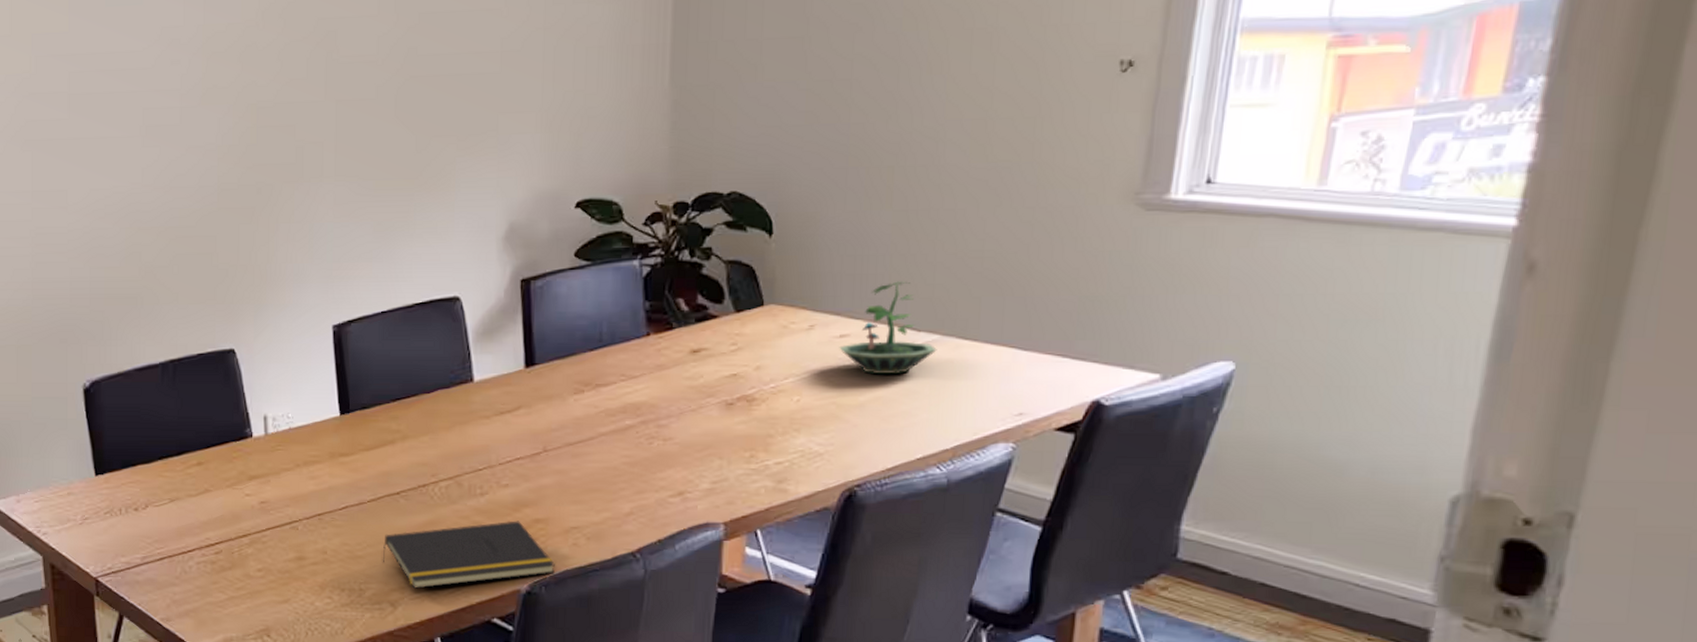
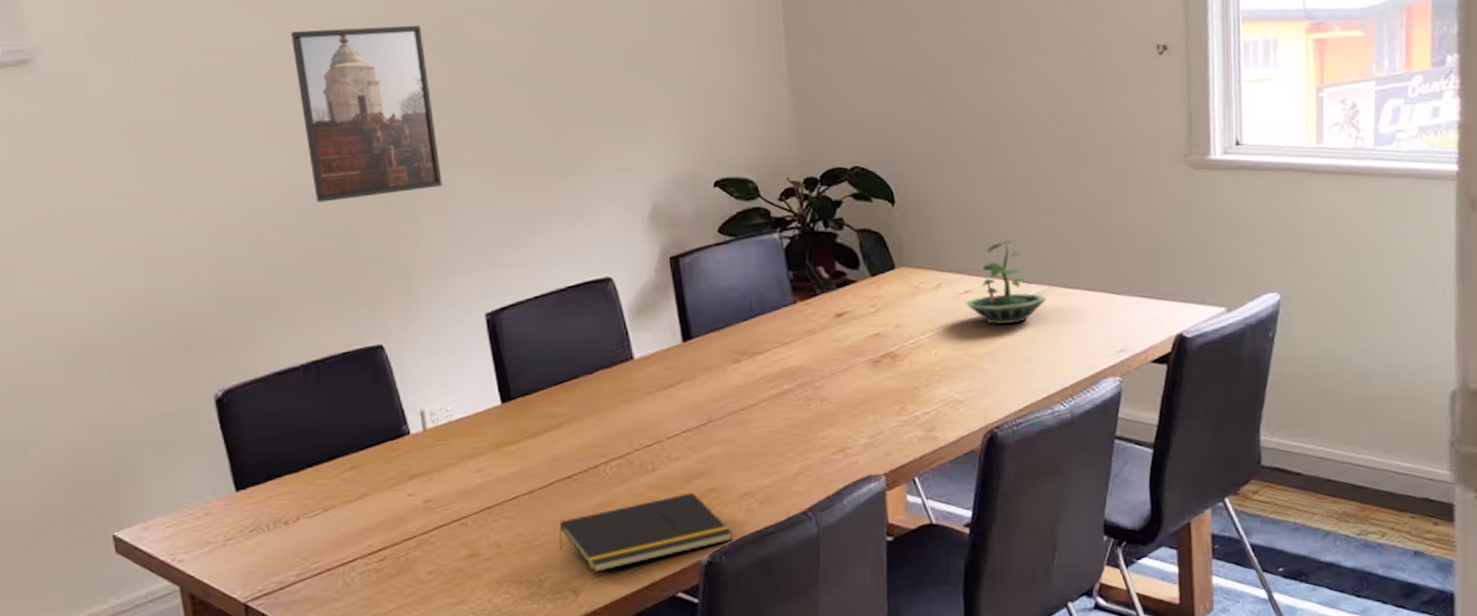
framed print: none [175,31,303,207] -> present [291,25,442,203]

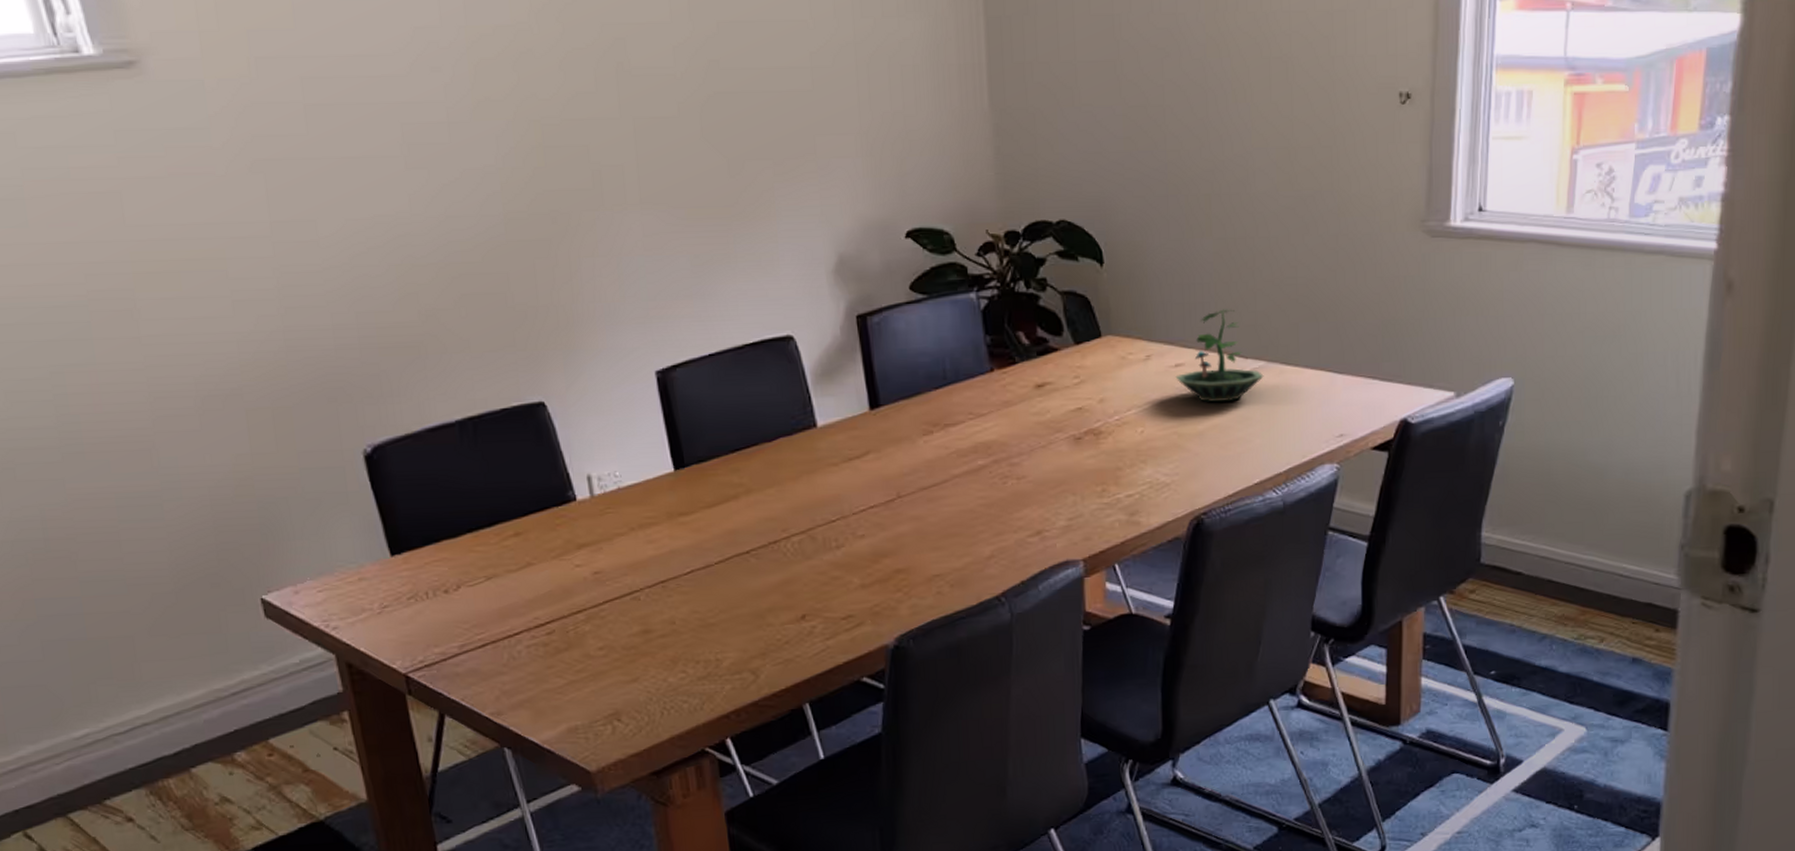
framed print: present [291,25,442,203] -> none [431,37,606,240]
notepad: present [559,492,733,573] -> none [737,572,921,654]

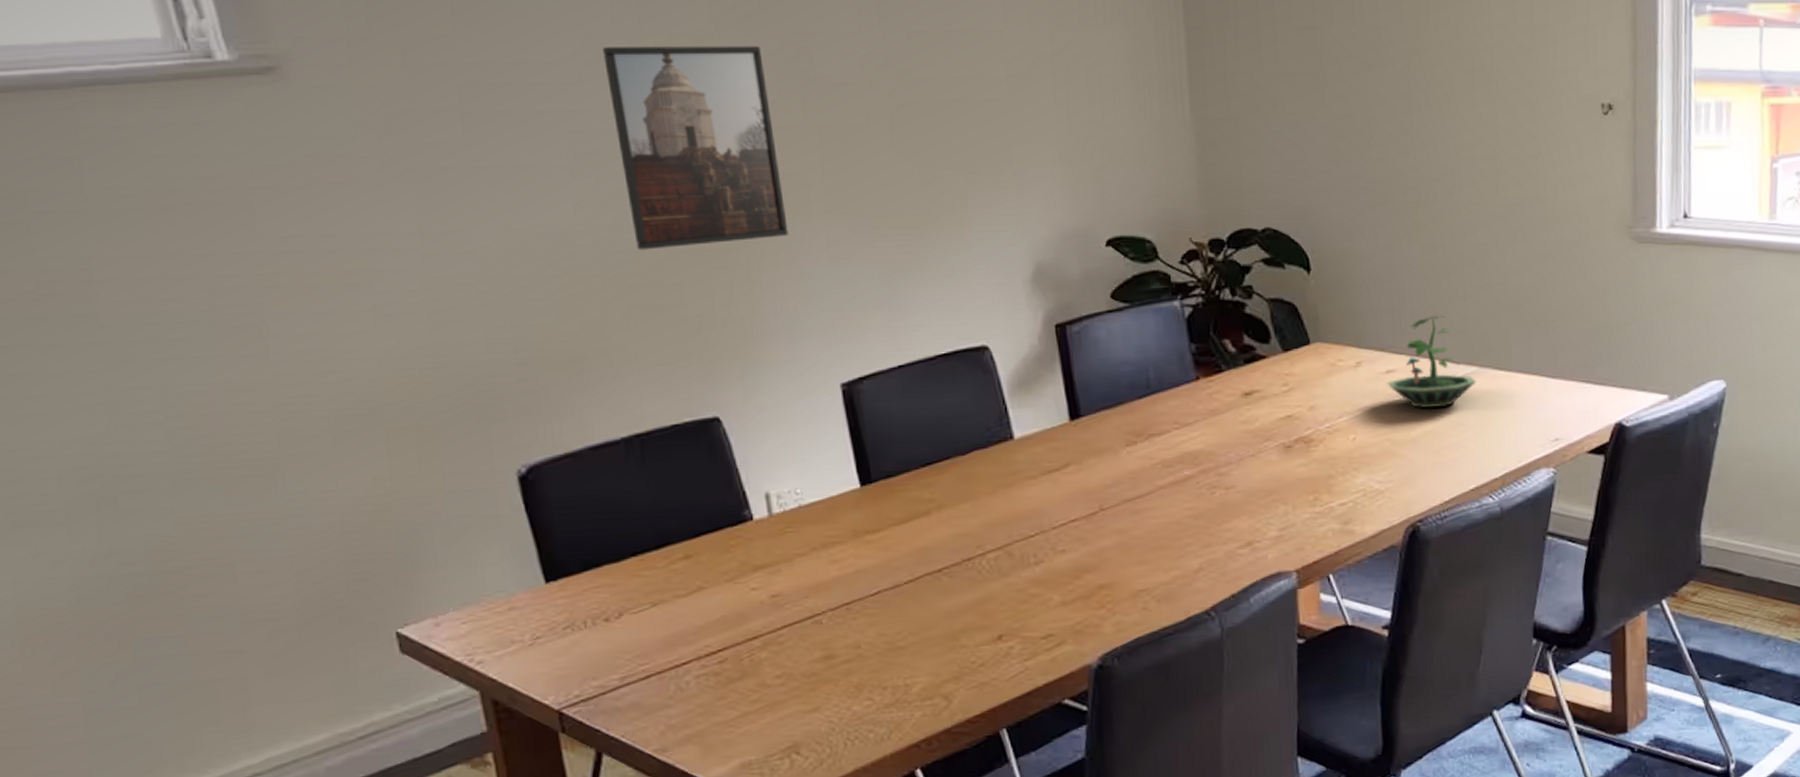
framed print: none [431,37,606,240] -> present [603,45,789,250]

